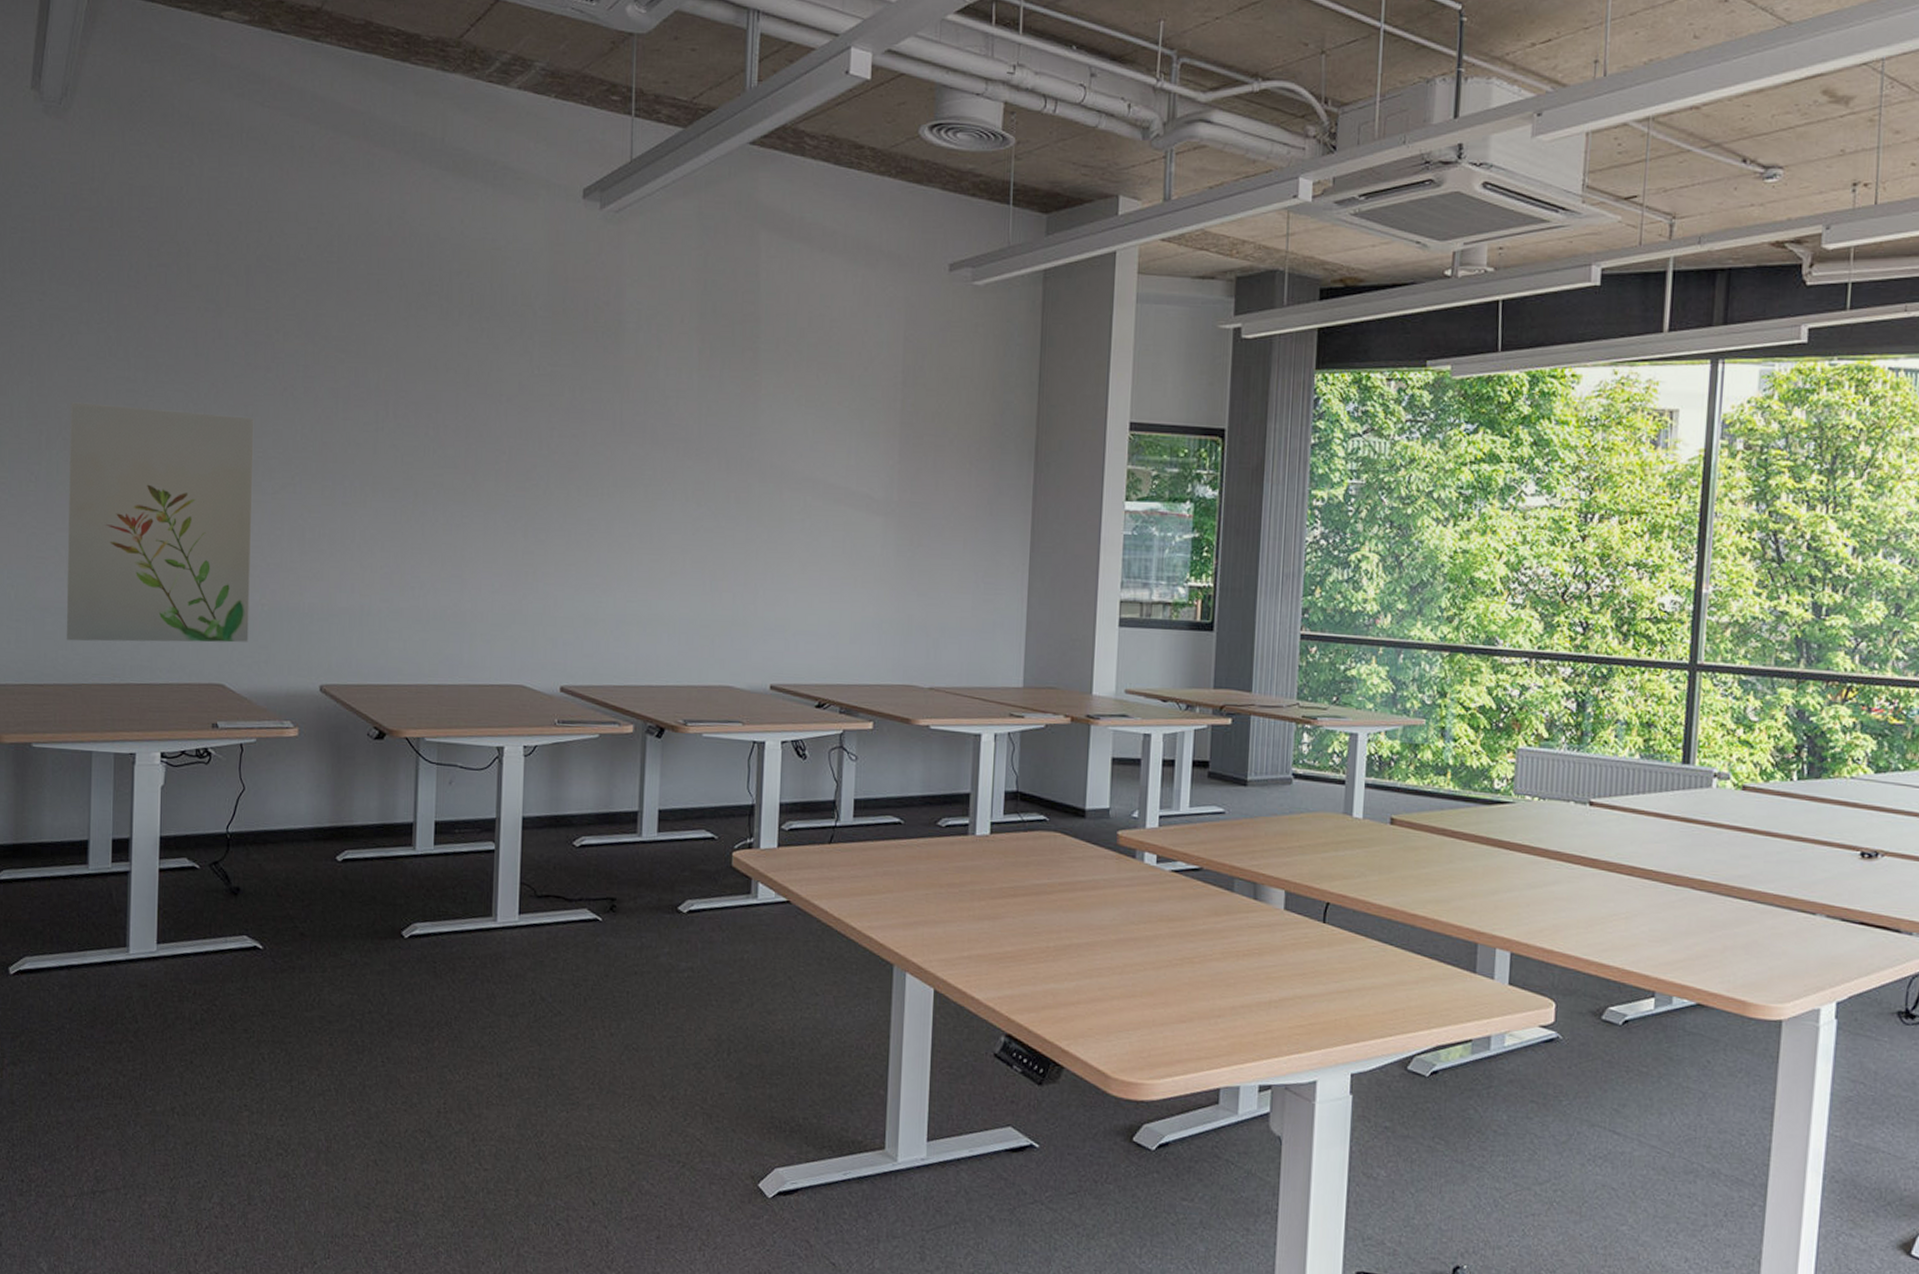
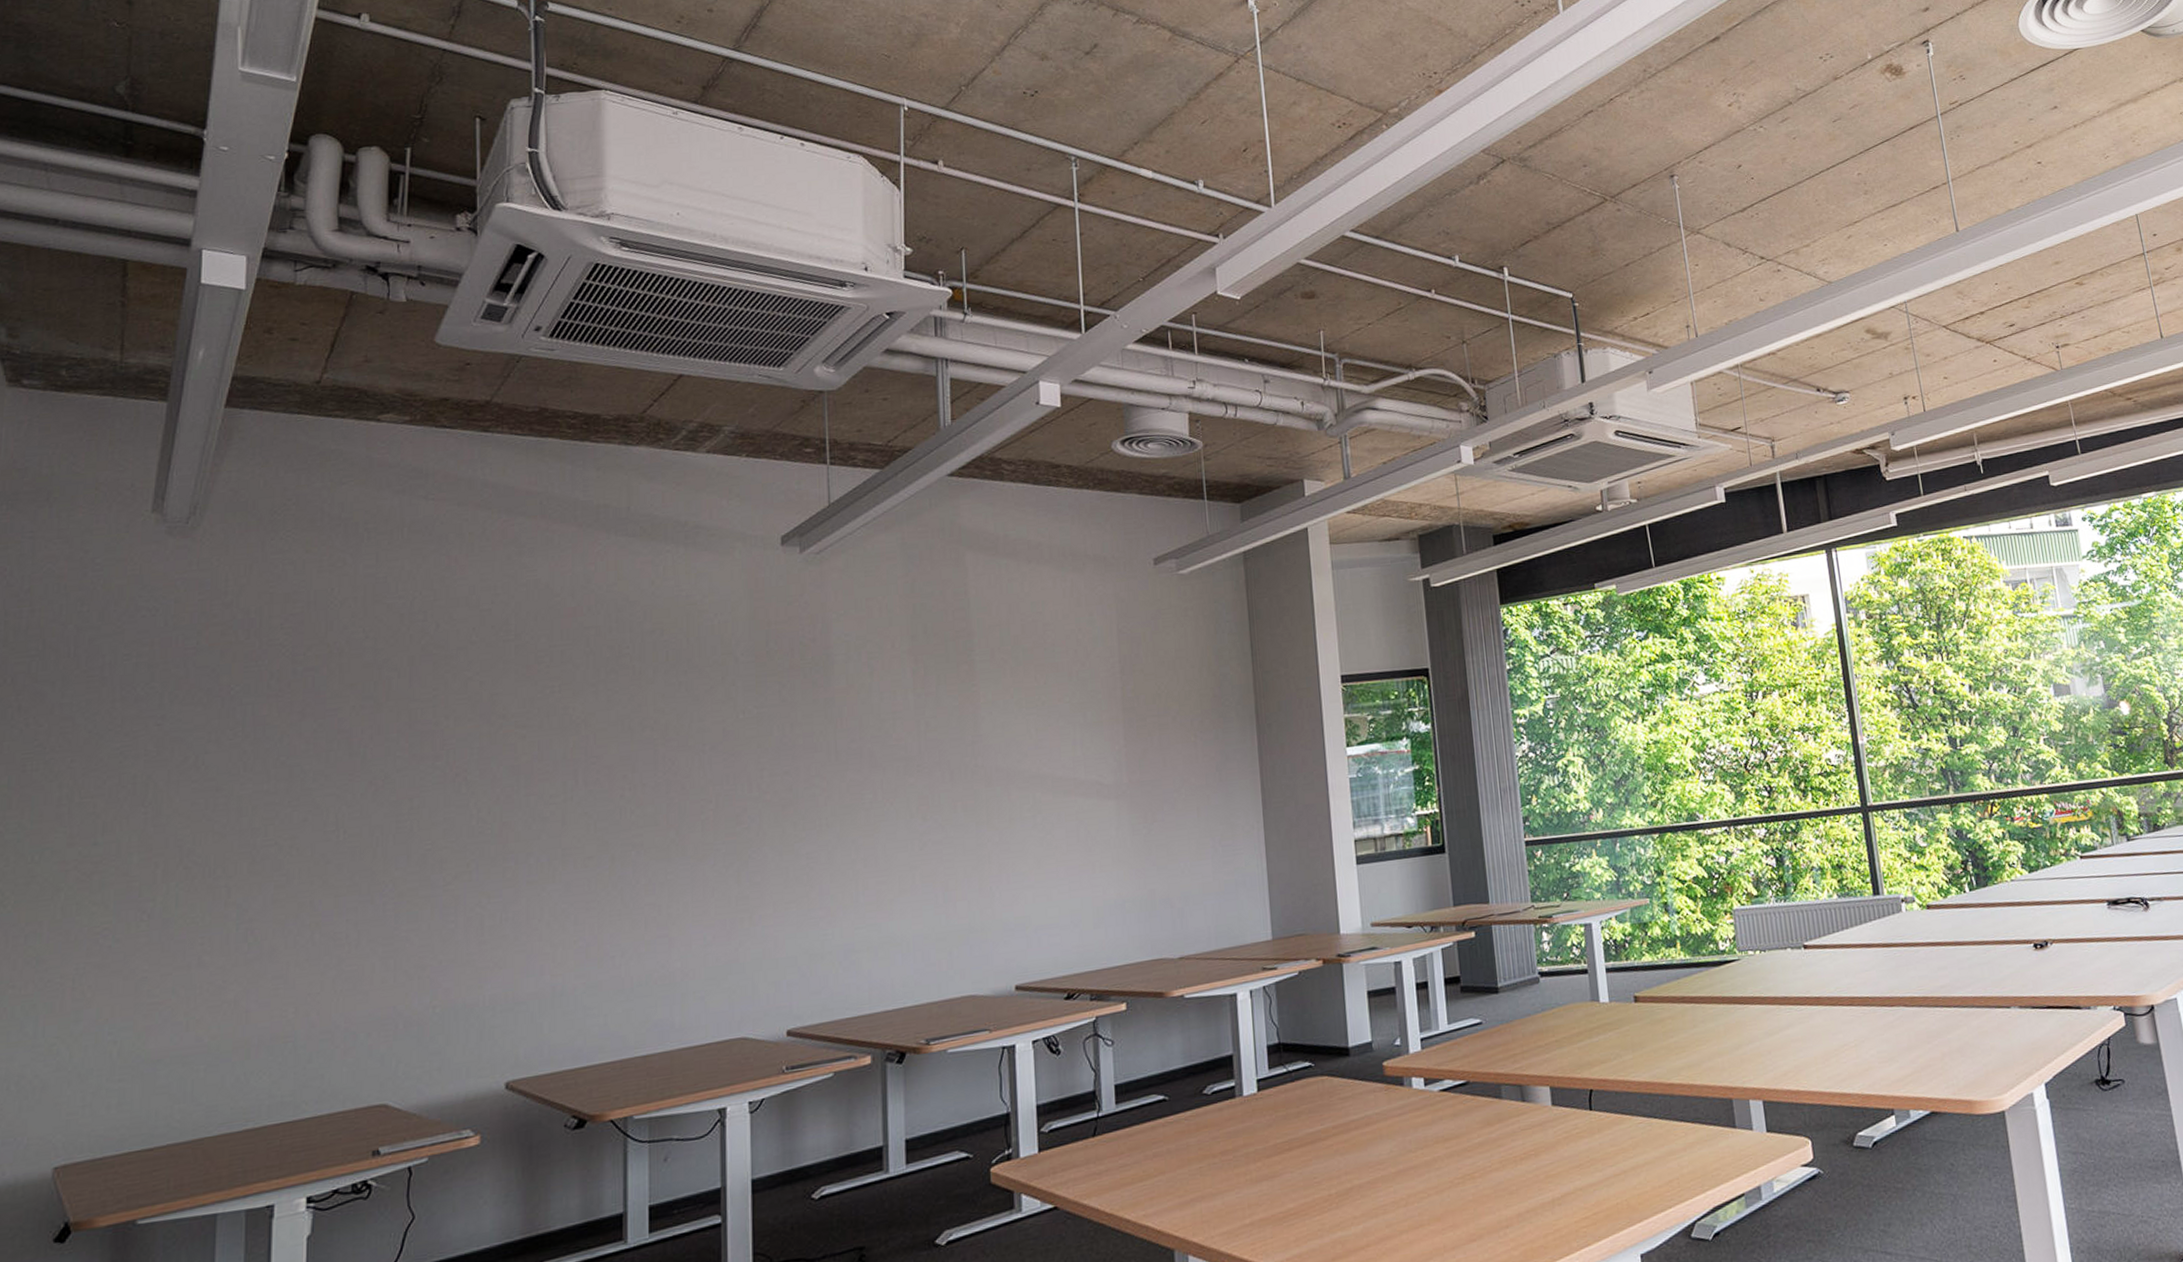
wall art: present [66,402,254,643] -> none [184,810,421,1092]

